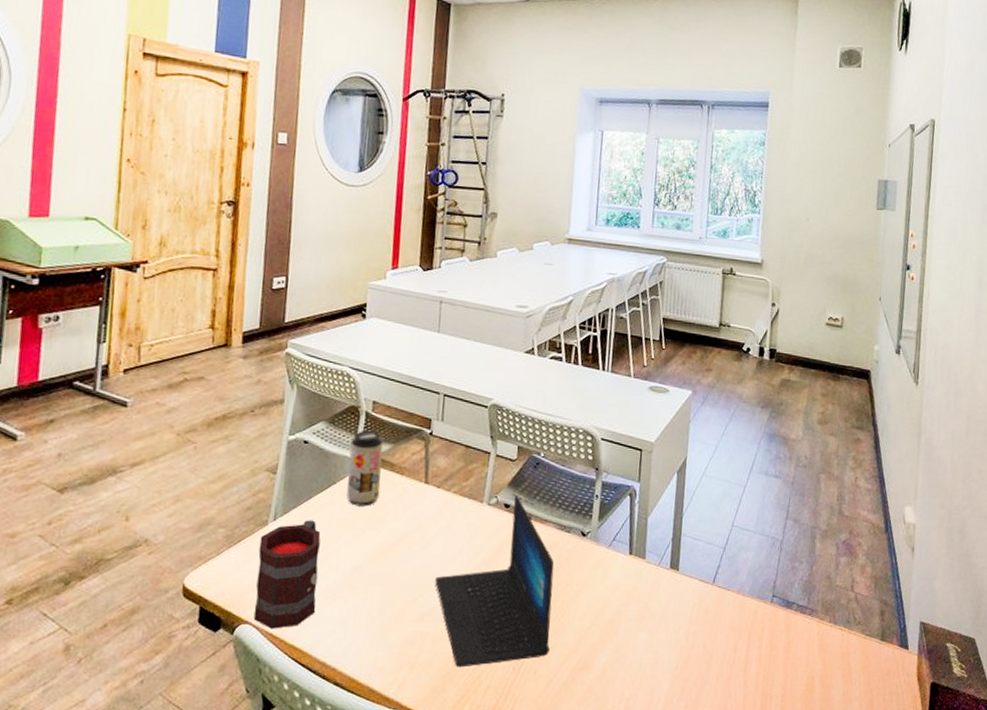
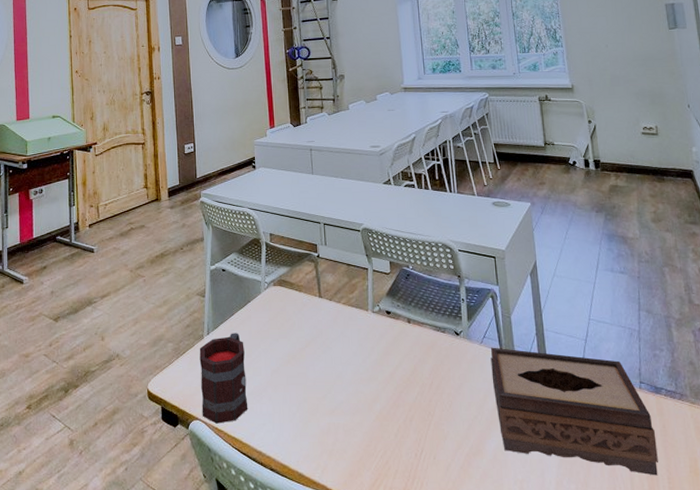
beverage can: present [346,430,384,506] -> none [257,257,285,320]
laptop: present [435,494,555,668] -> none [339,302,444,454]
tissue box: none [614,551,778,694] -> present [491,347,658,476]

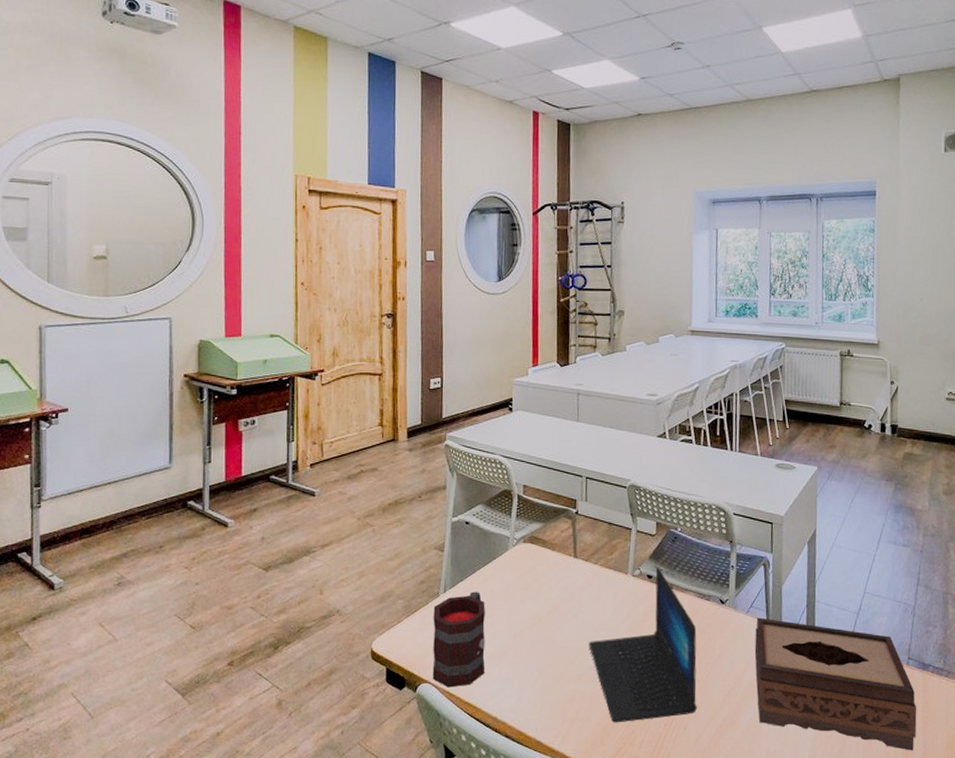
laptop: none [339,302,444,454] -> present [589,566,697,723]

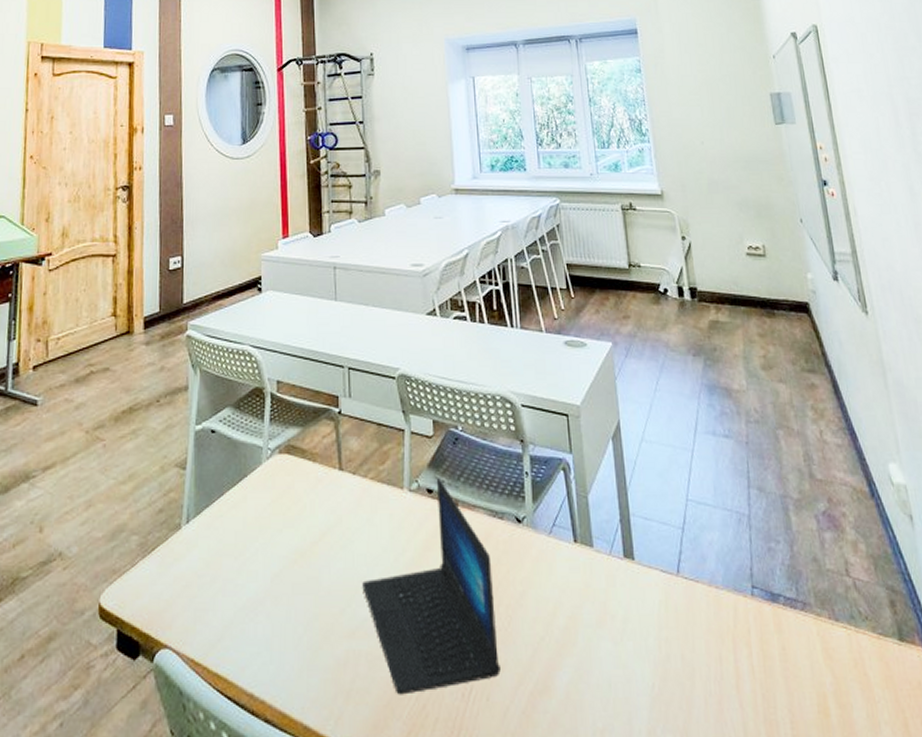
mug: present [432,591,485,688] -> none [173,520,238,654]
tissue box: present [754,617,917,751] -> none [562,539,778,719]

